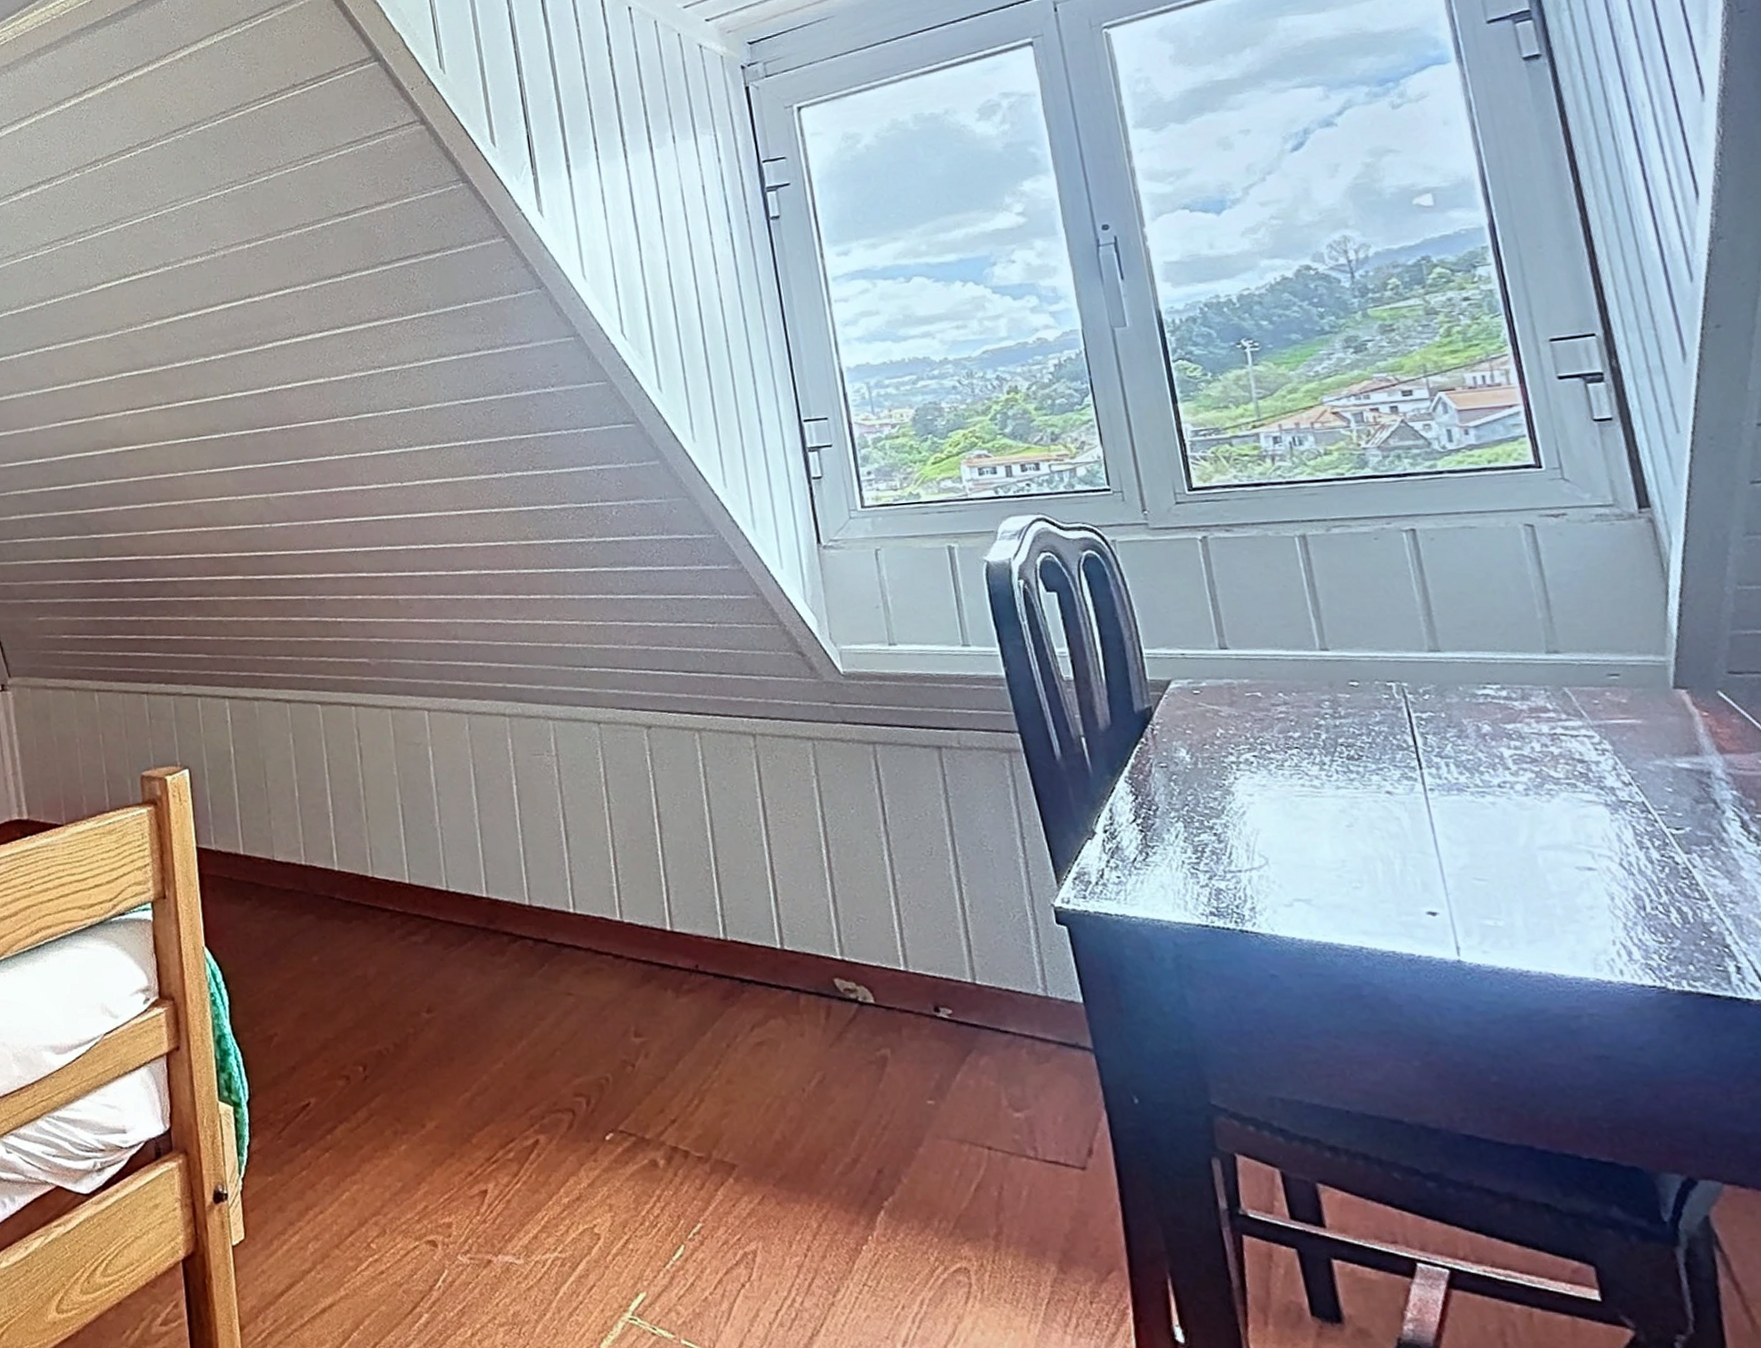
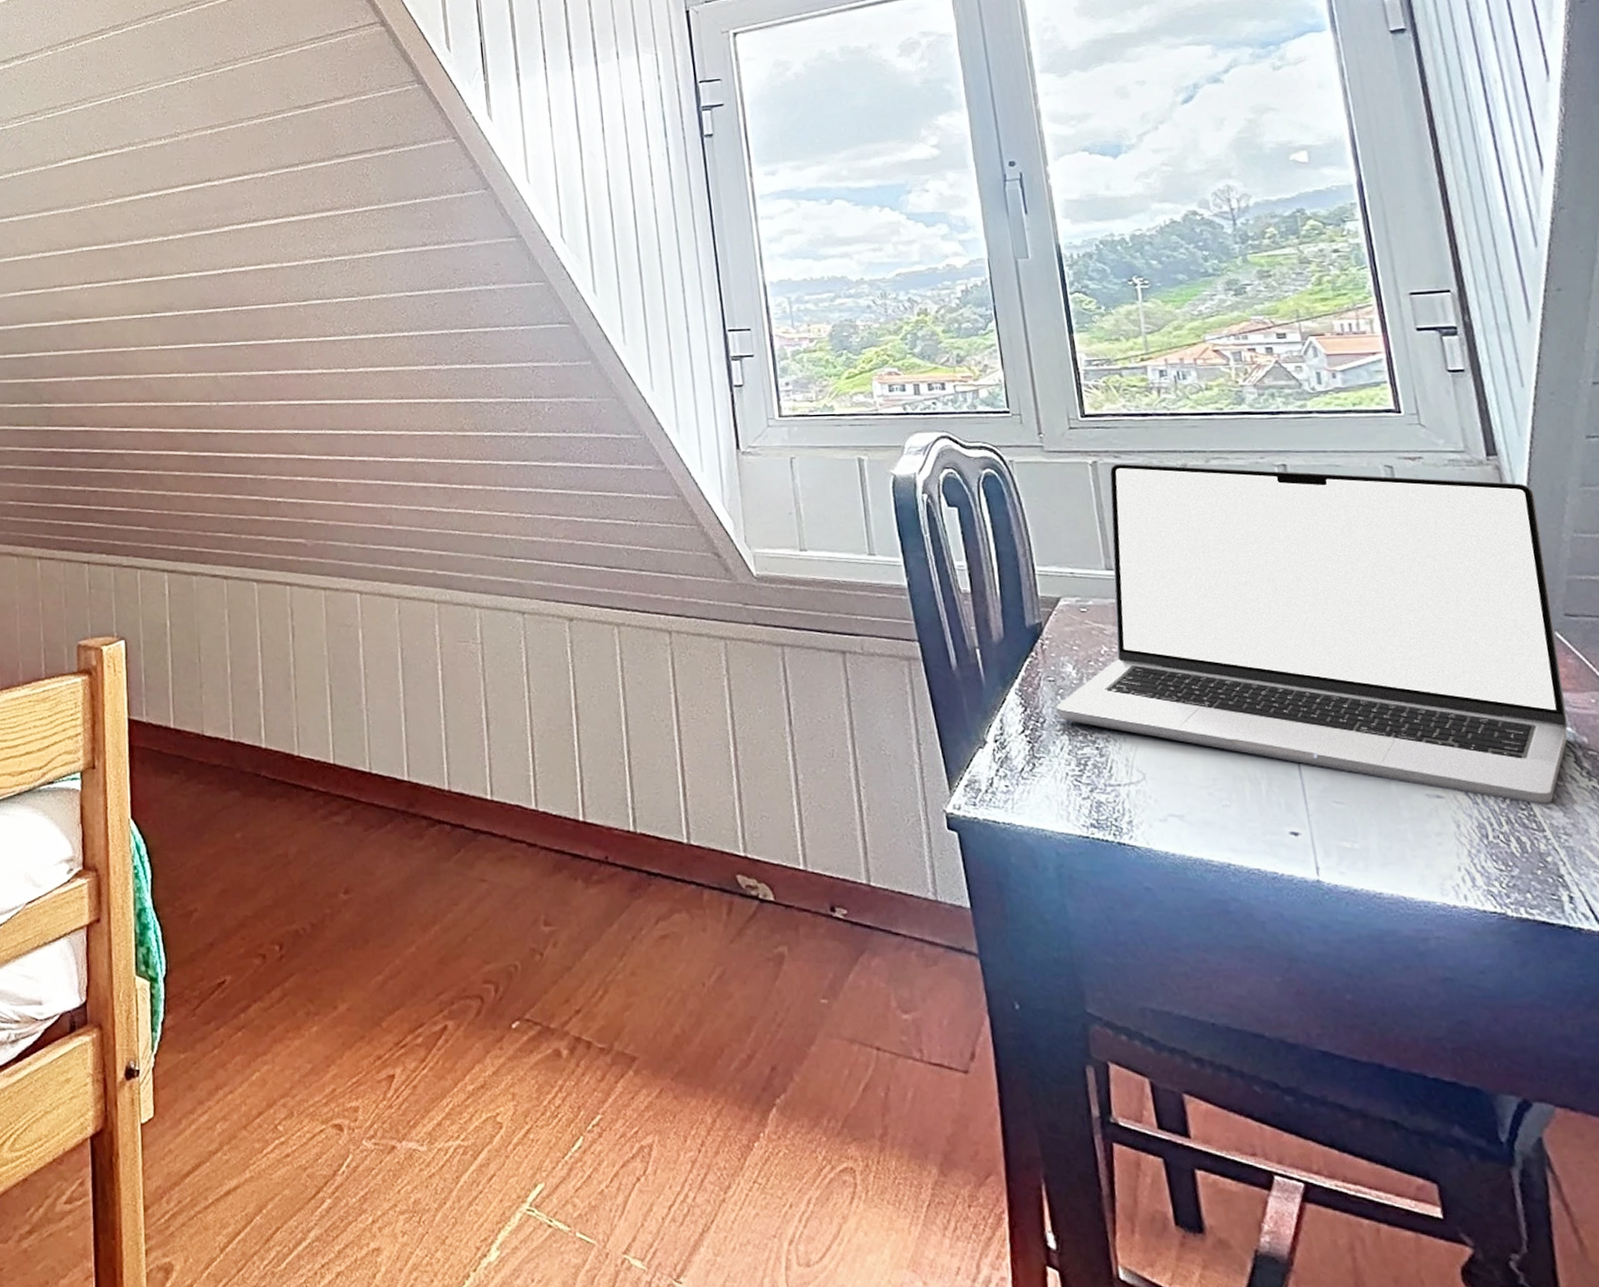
laptop: none [1169,535,1734,872] -> present [1055,463,1569,804]

